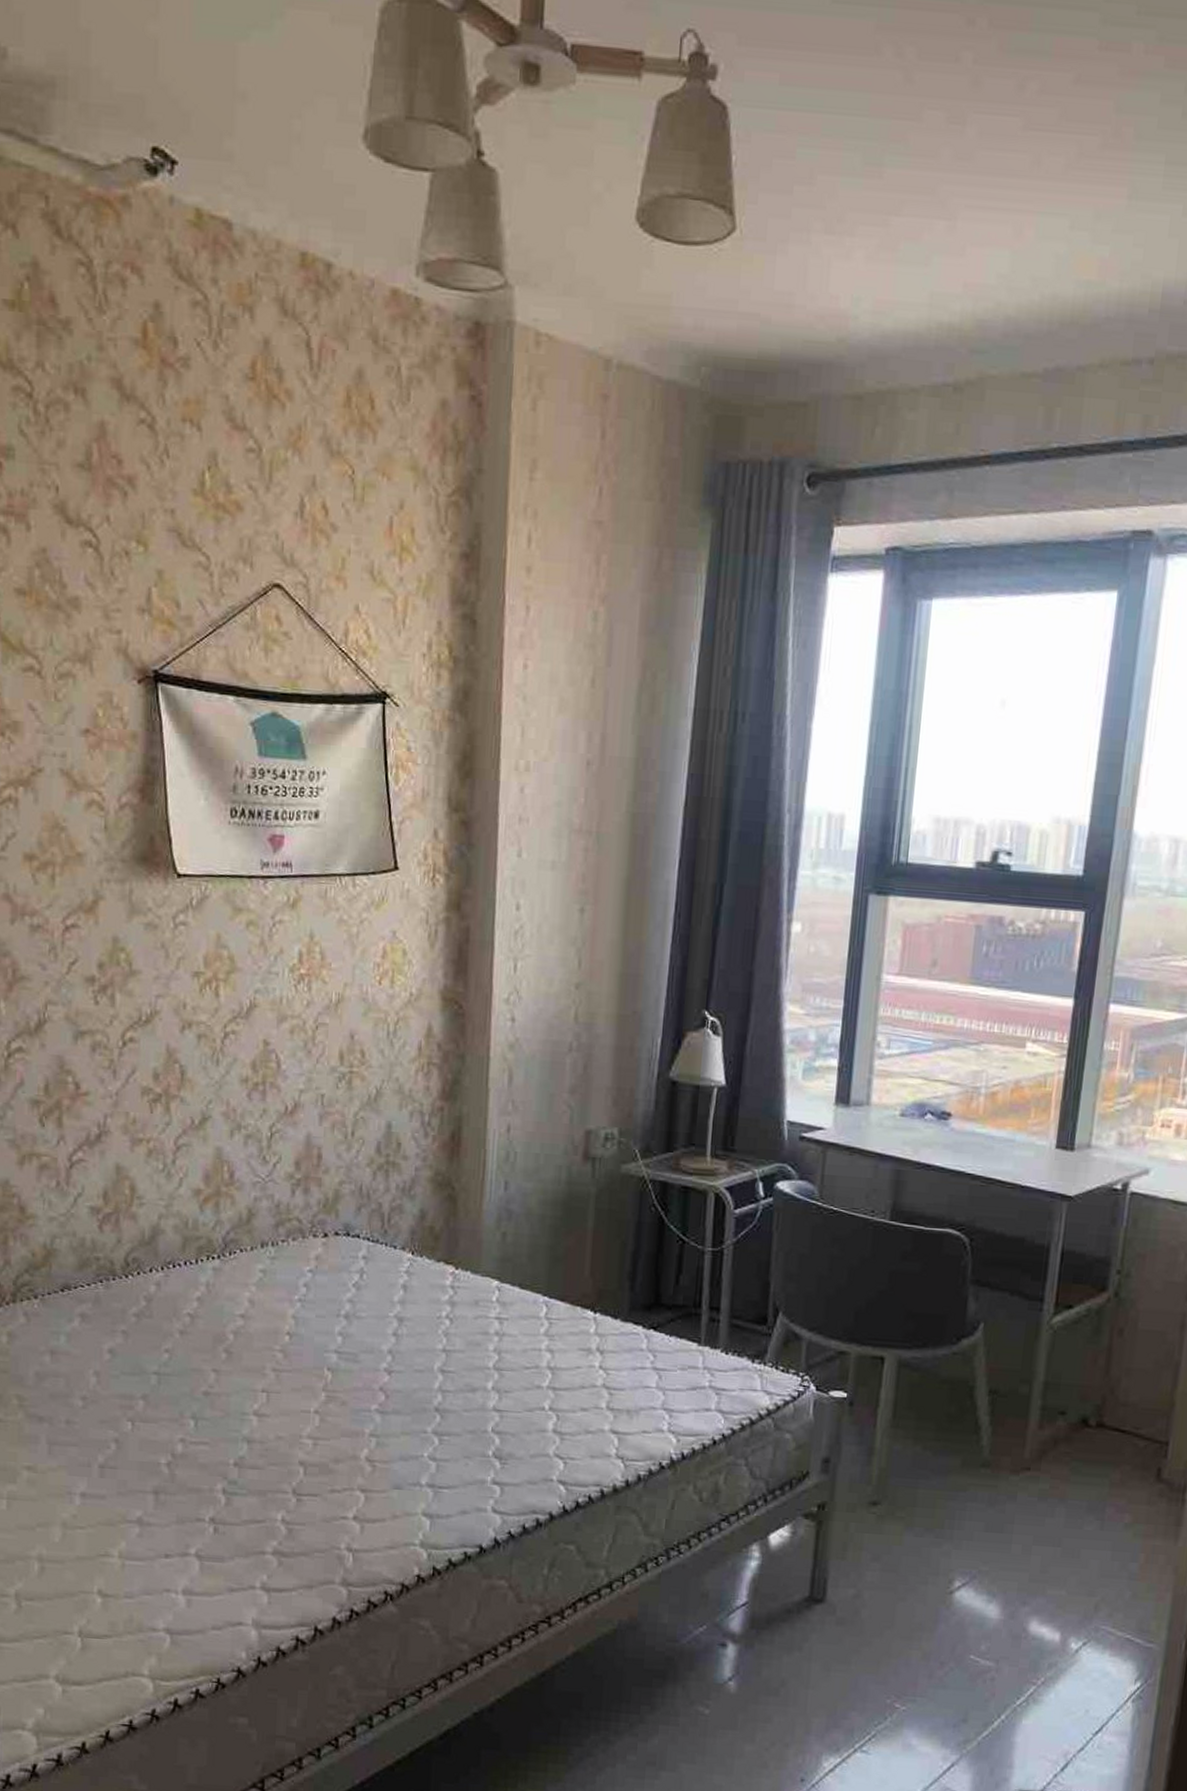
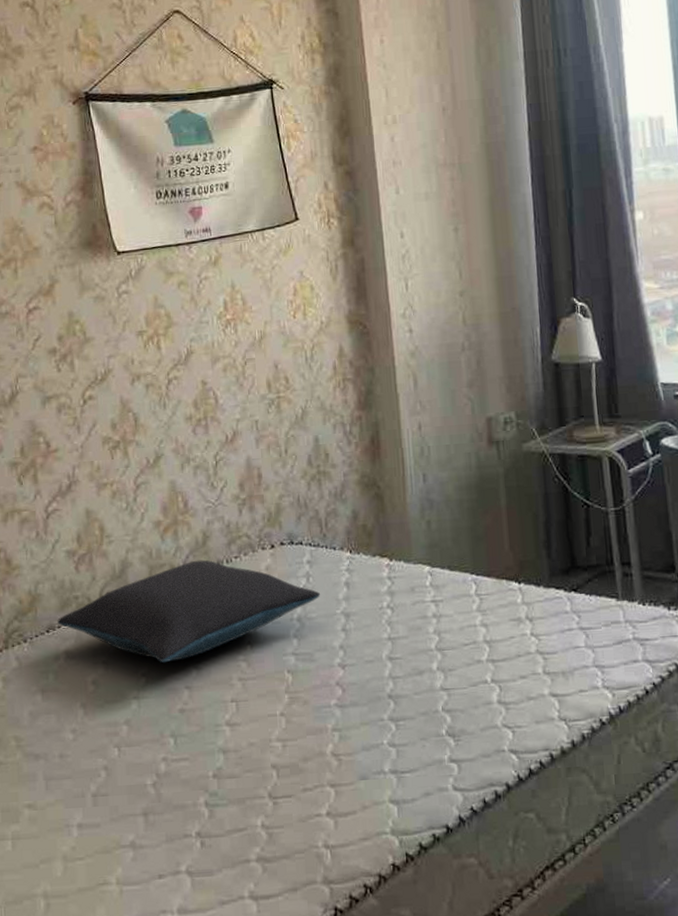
pillow: none [74,1238,374,1342] -> present [57,559,321,663]

